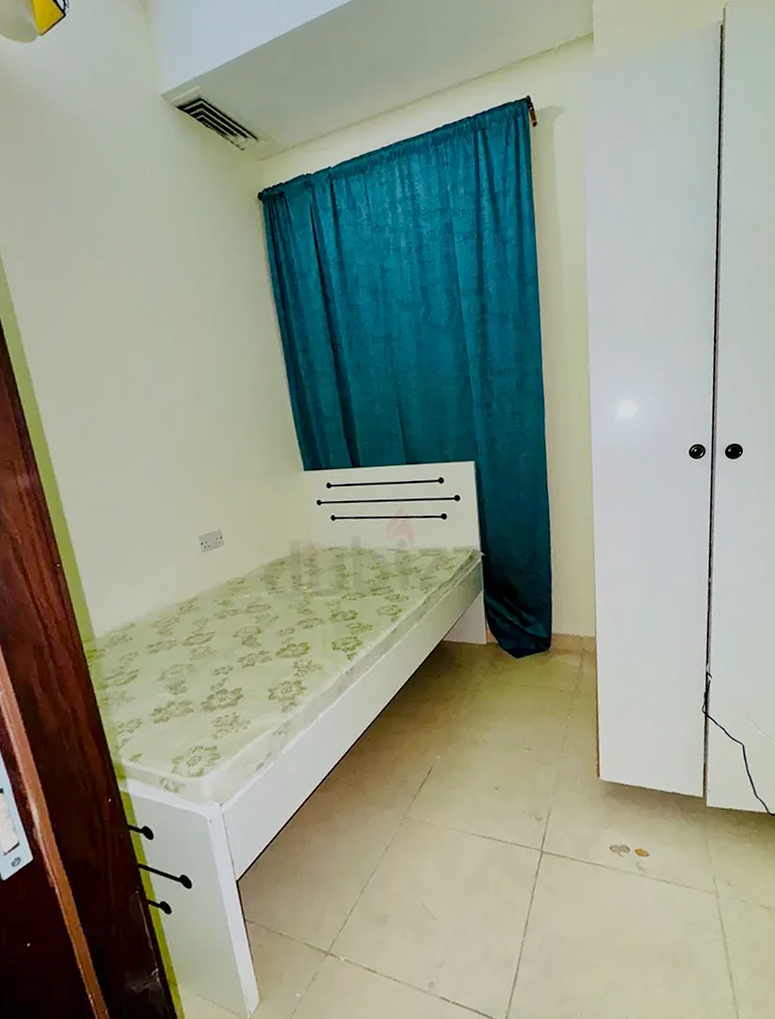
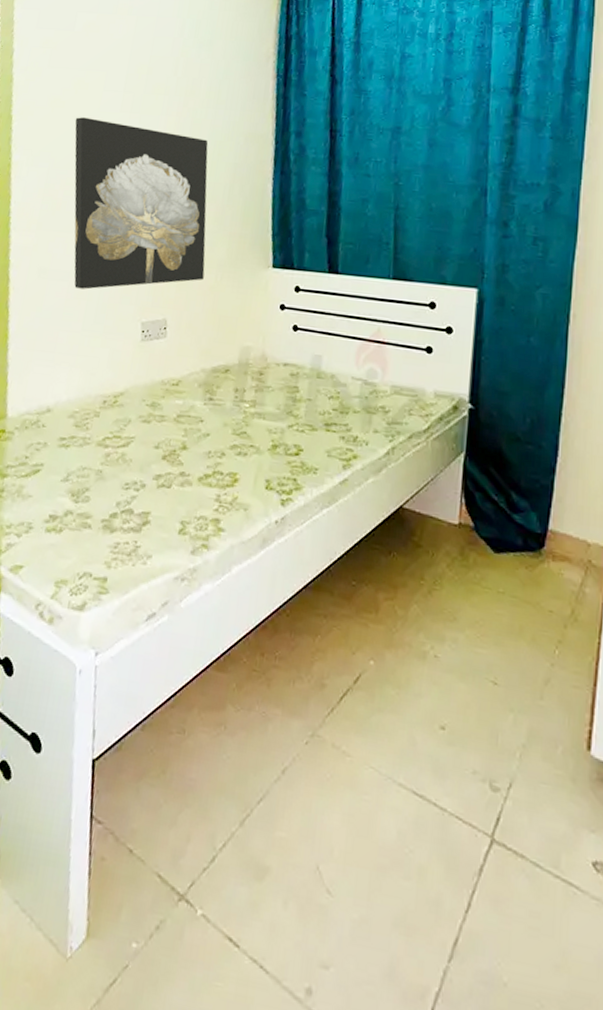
wall art: none [93,360,246,517] -> present [74,117,209,290]

